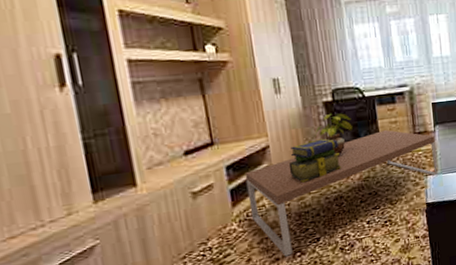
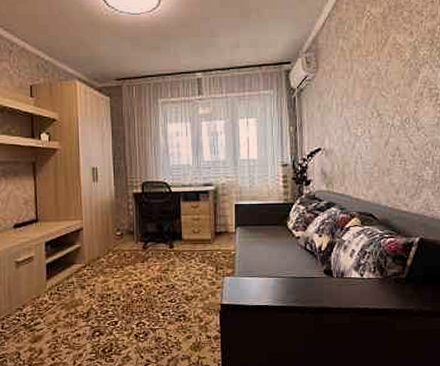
coffee table: present [244,130,440,257] -> none [60,226,237,334]
stack of books: present [288,138,342,183] -> none [97,227,144,266]
potted plant: present [313,113,353,156] -> none [122,204,157,245]

